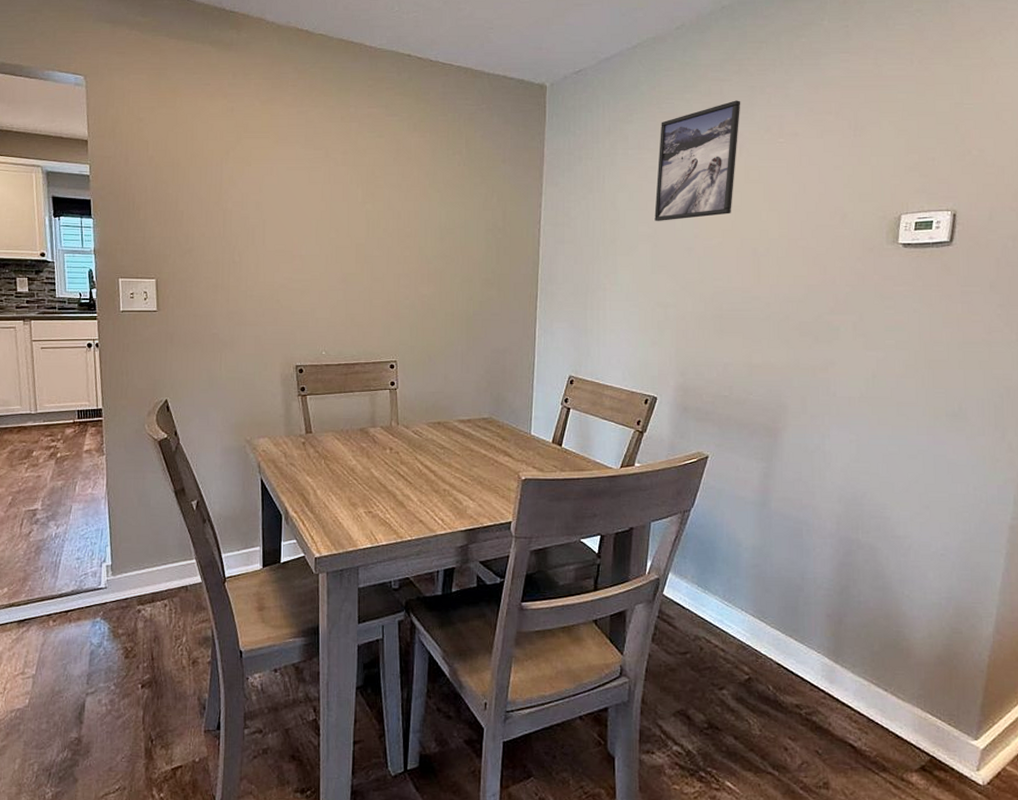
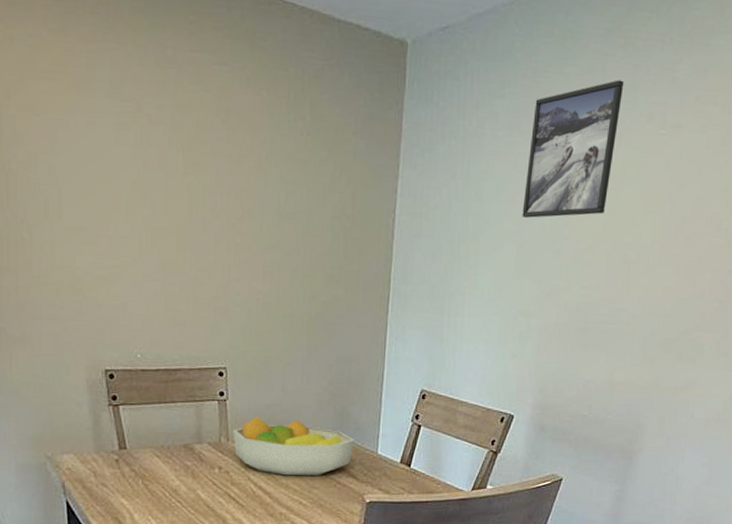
fruit bowl: none [401,403,511,456] -> present [232,417,356,476]

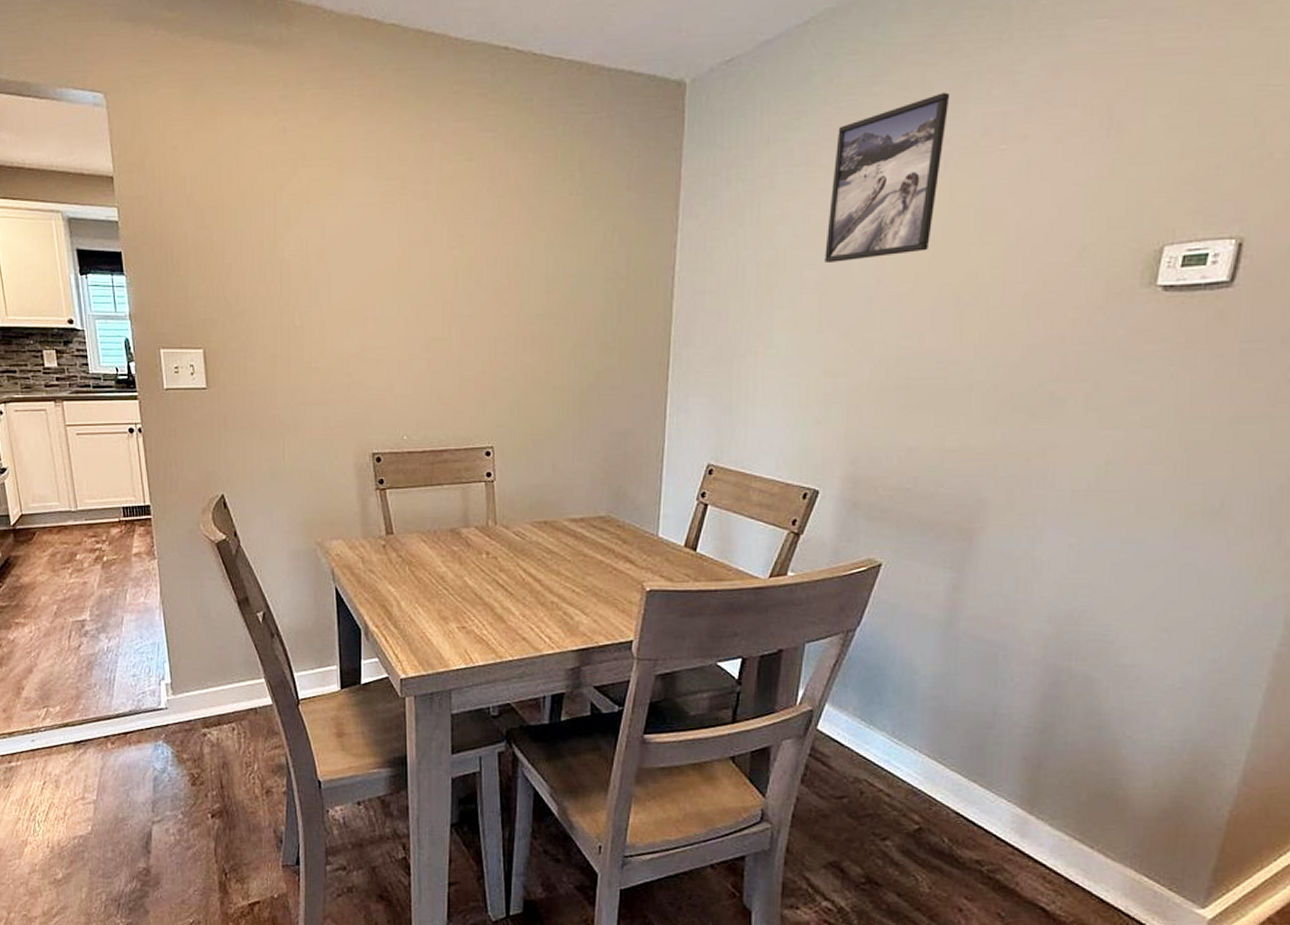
fruit bowl: present [232,417,356,476] -> none [500,498,633,562]

